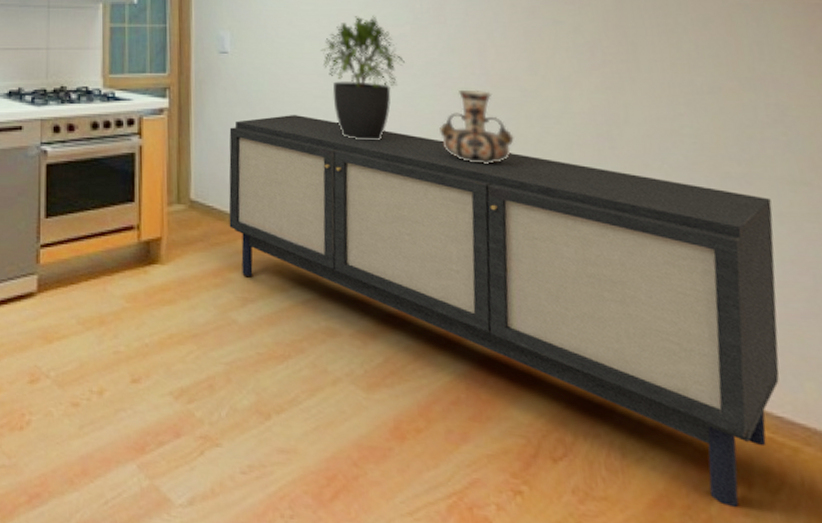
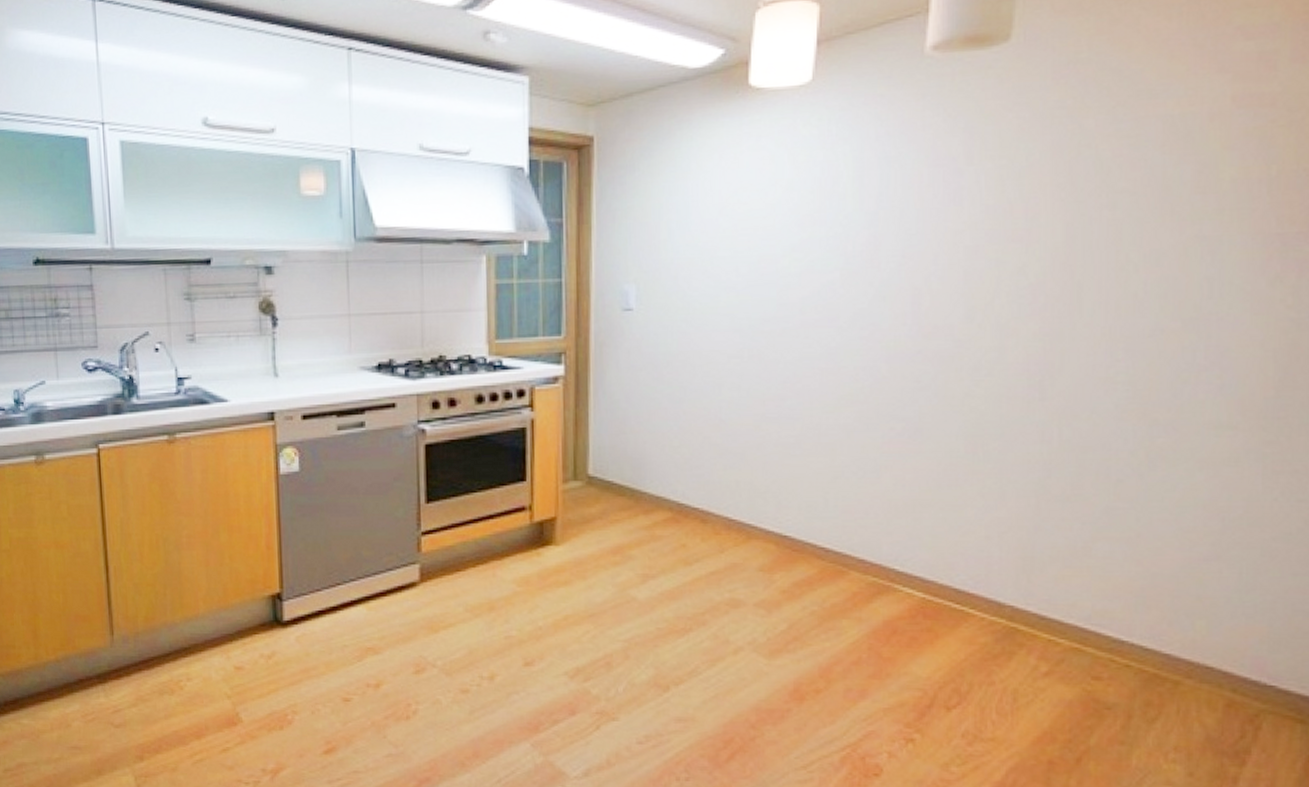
sideboard: present [228,115,780,508] -> none [630,378,1194,739]
potted plant: present [320,16,406,141] -> none [737,261,832,403]
decorative vase: present [440,89,514,164] -> none [863,341,941,422]

